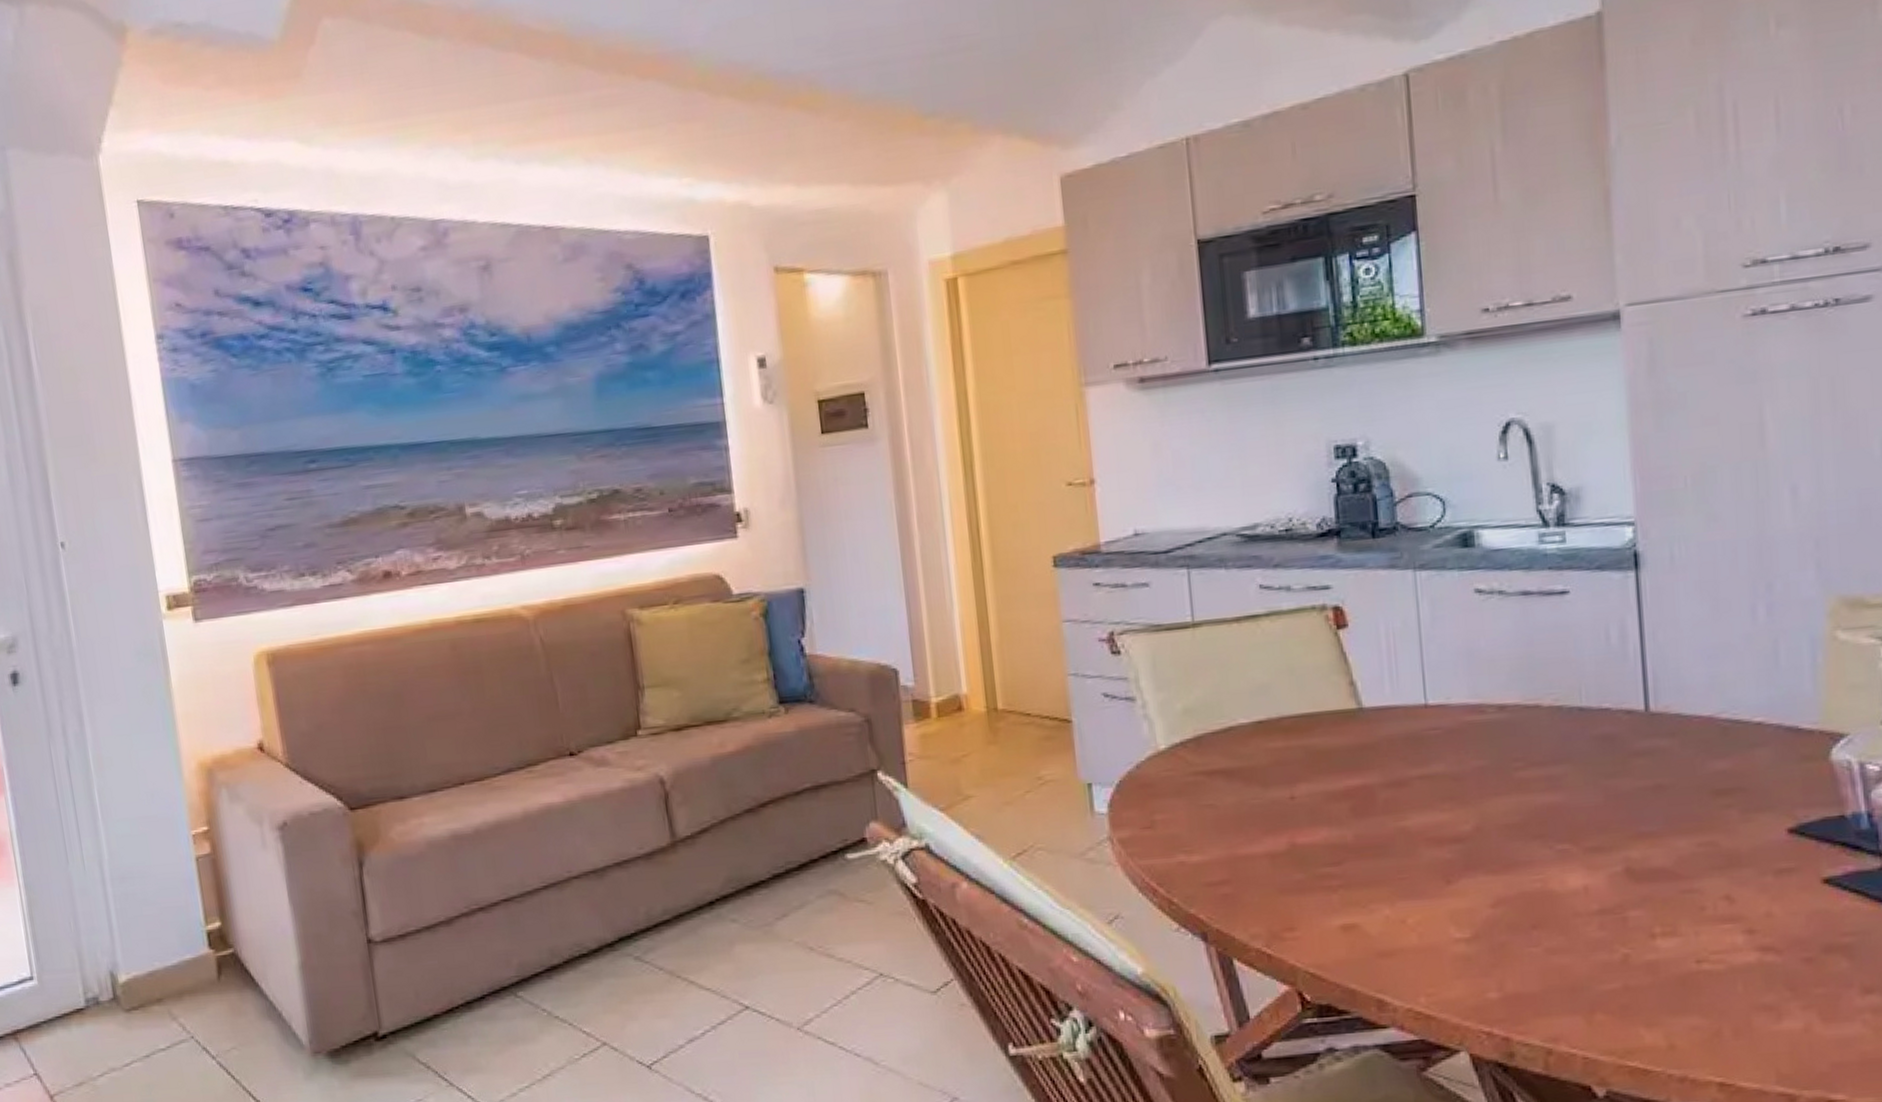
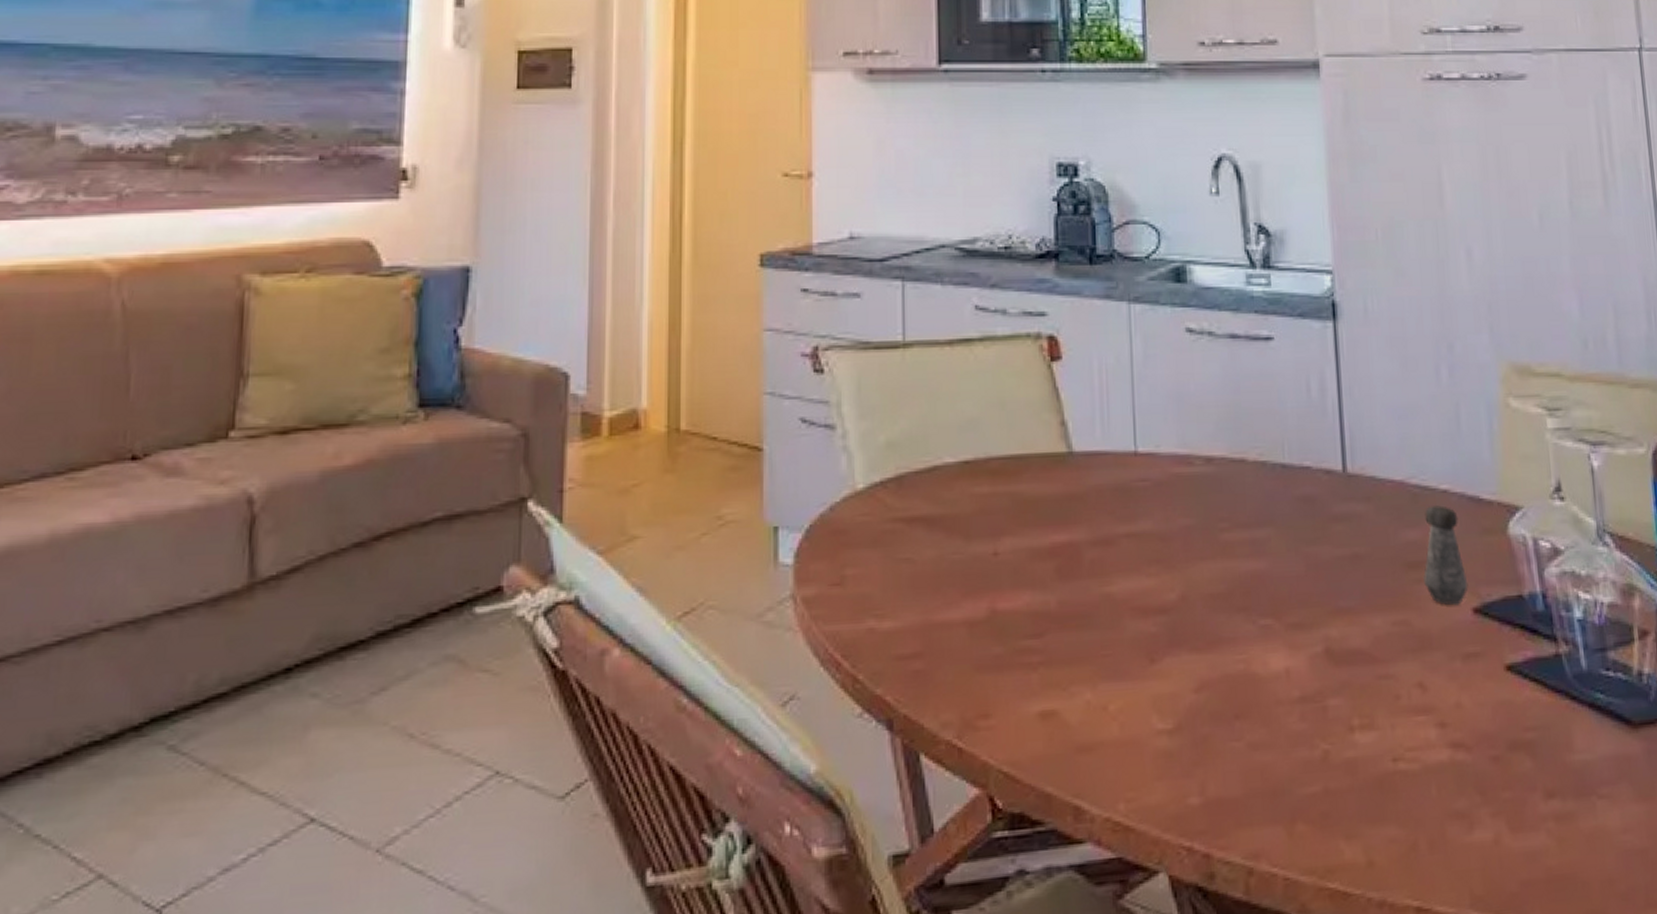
salt shaker: none [1733,737,1783,827] -> present [1424,505,1468,606]

